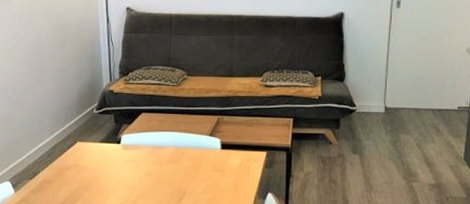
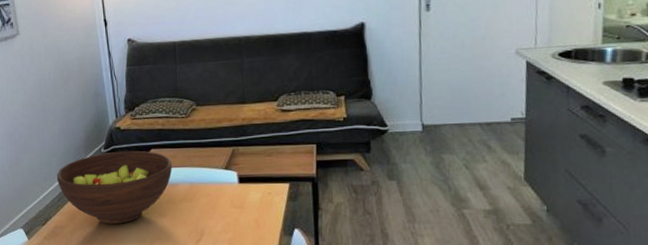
fruit bowl: none [47,113,161,181] -> present [56,150,173,224]

